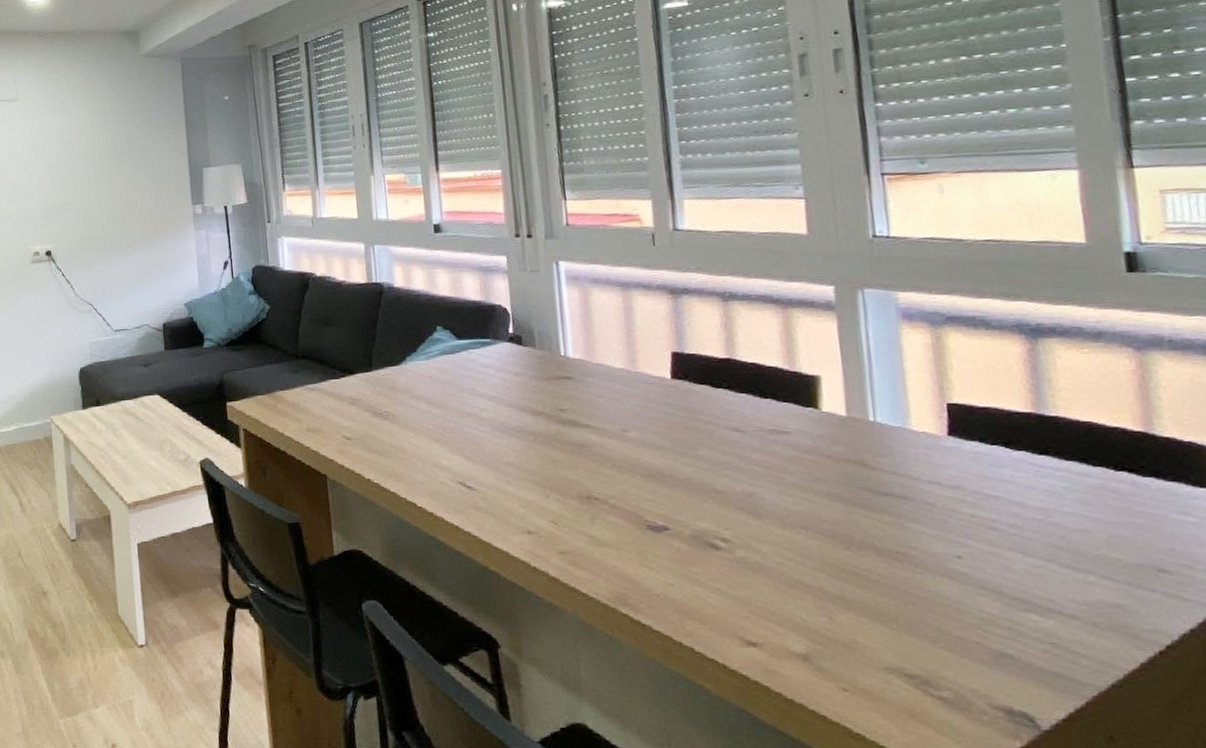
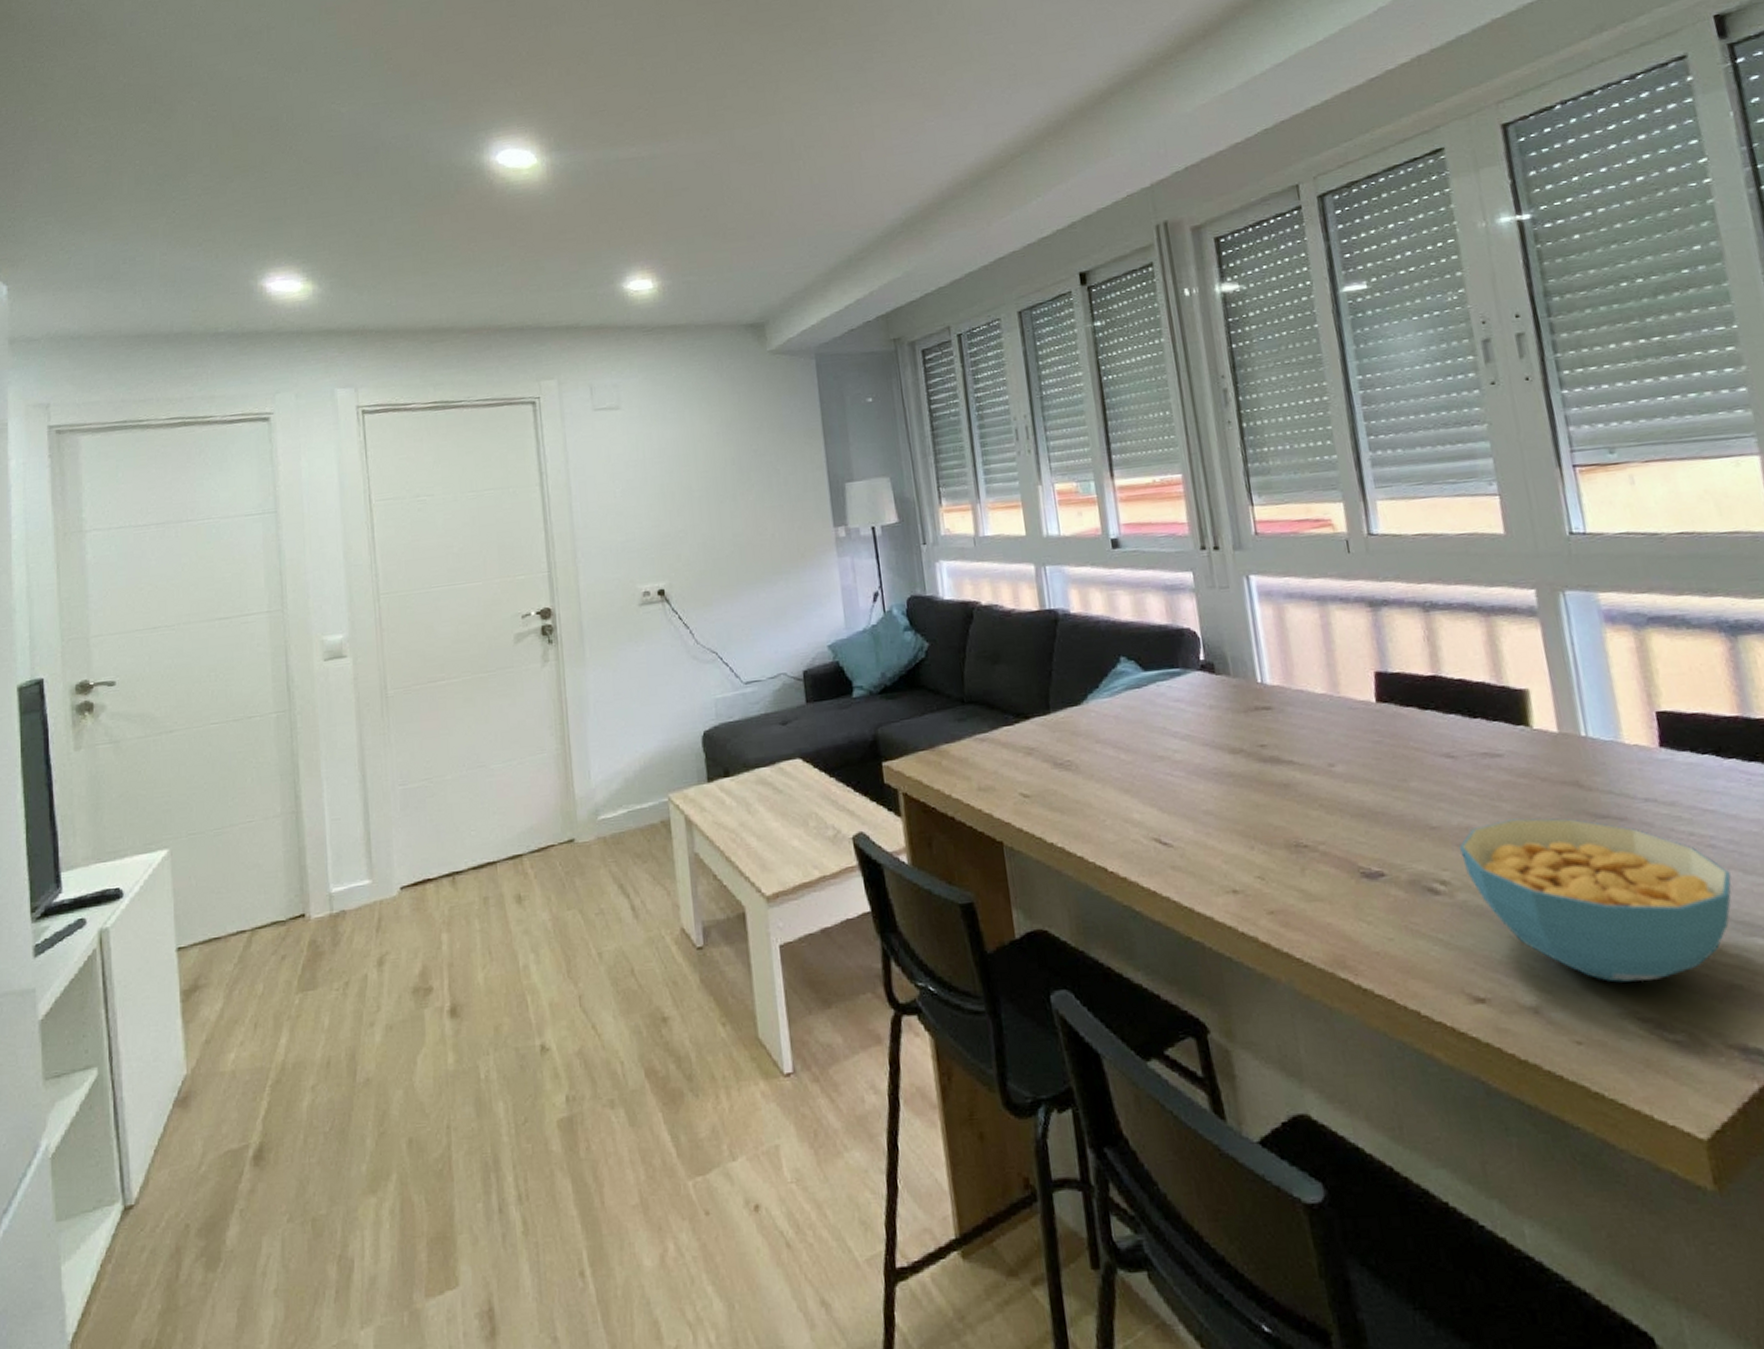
cereal bowl: none [742,489,1011,642] -> present [1459,817,1732,982]

